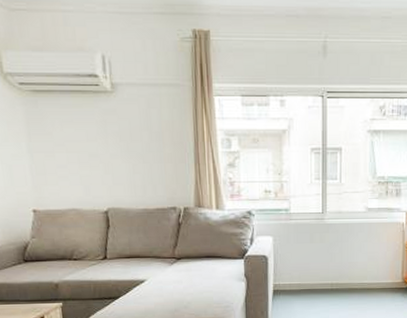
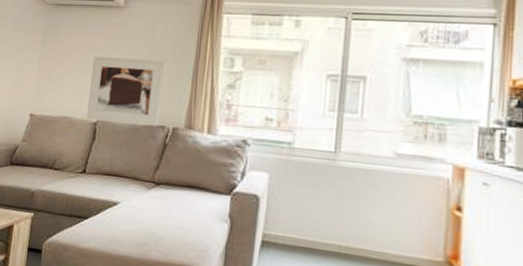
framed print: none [90,145,168,209] -> present [86,56,165,125]

